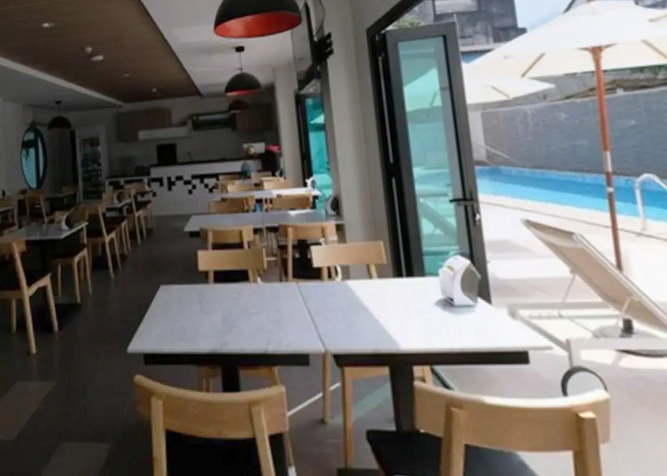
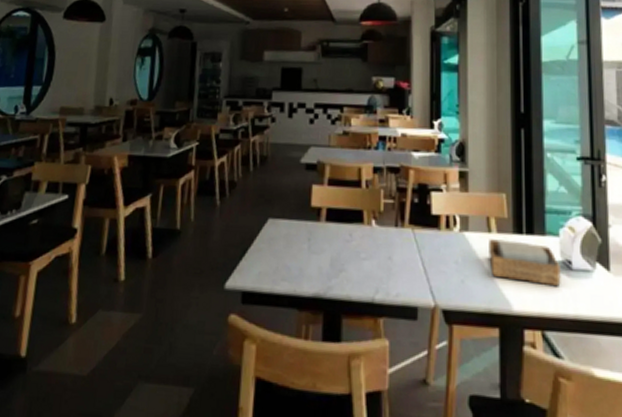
napkin holder: none [371,284,445,324] -> present [489,239,562,287]

